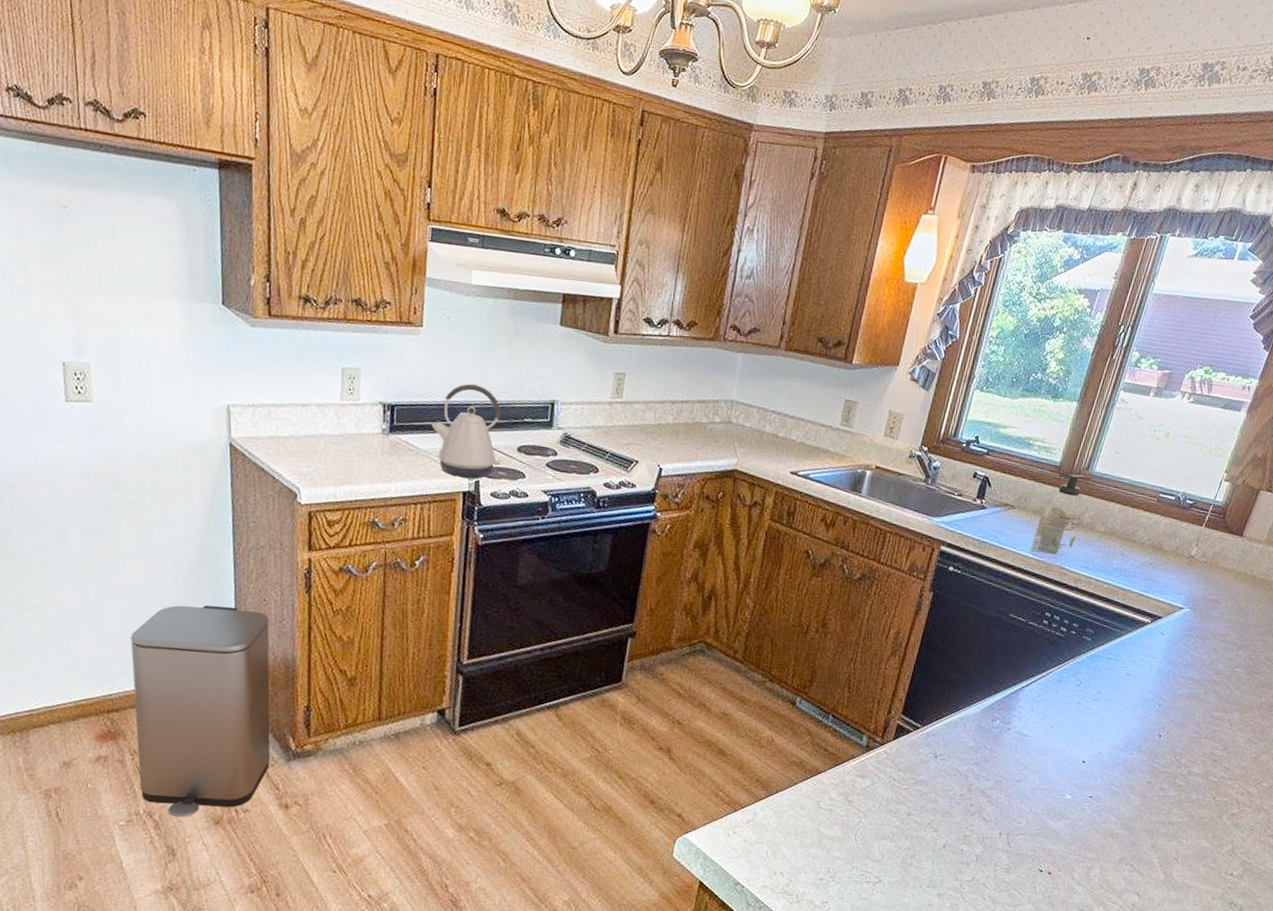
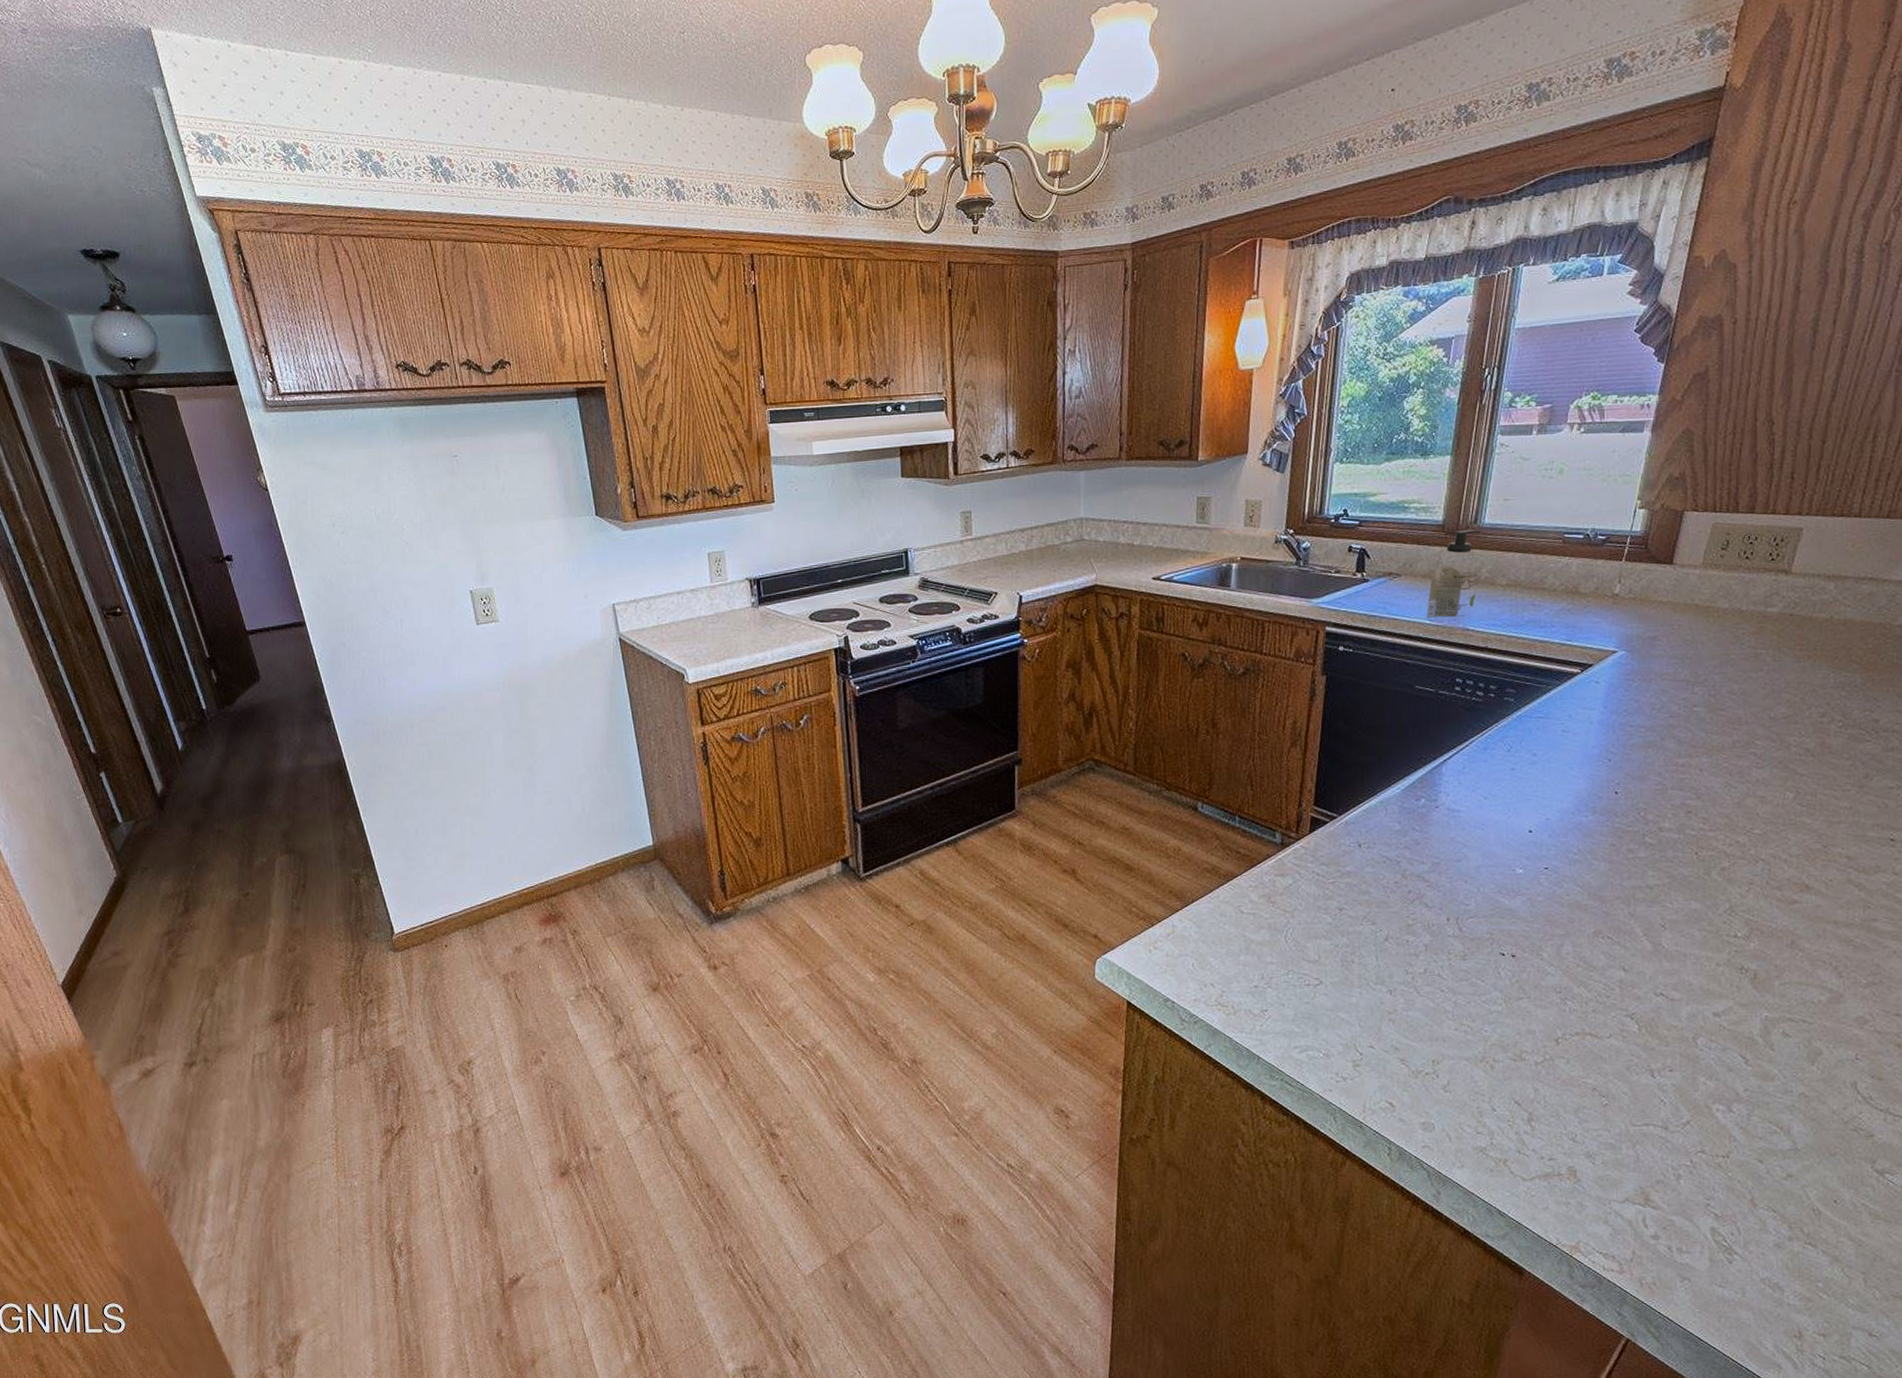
pedal bin: present [130,605,271,817] -> none [557,787,695,987]
kettle: present [431,384,501,479] -> none [796,547,866,637]

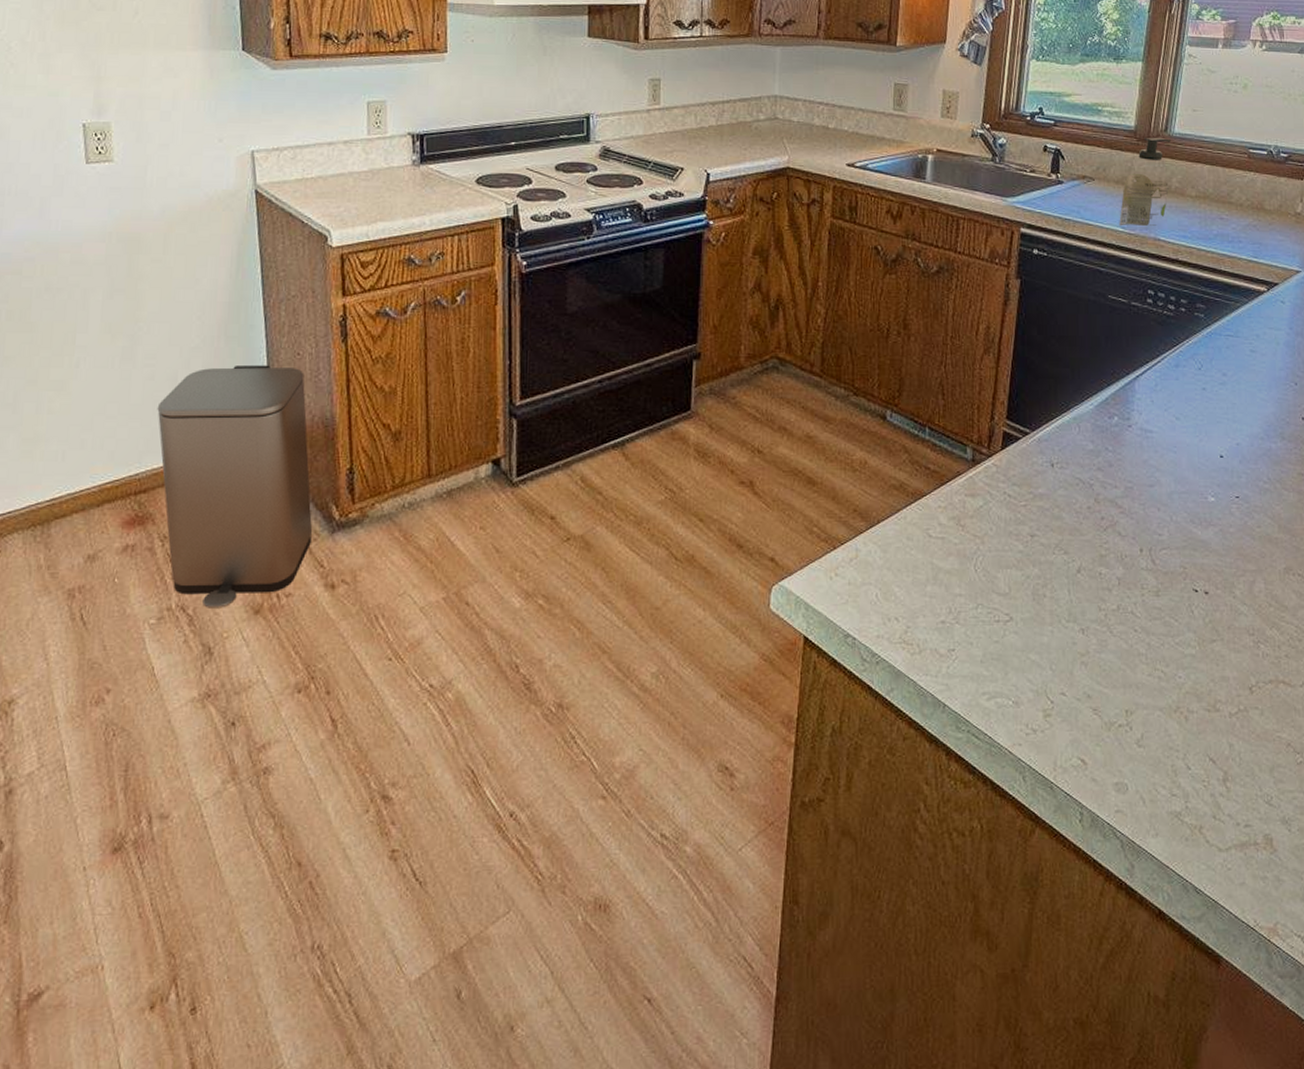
pedal bin: none [557,787,695,987] -> present [157,364,313,608]

